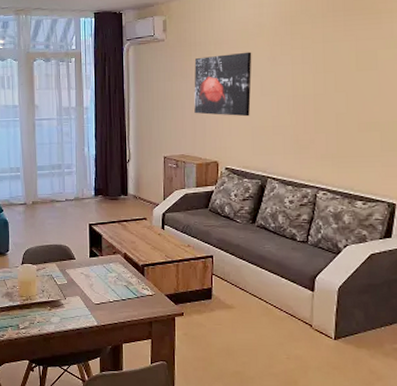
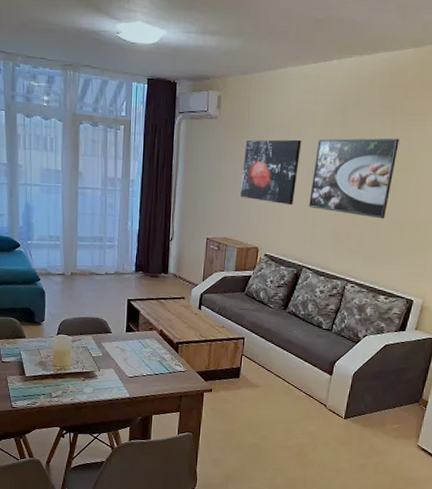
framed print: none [266,39,355,122] -> present [309,138,399,219]

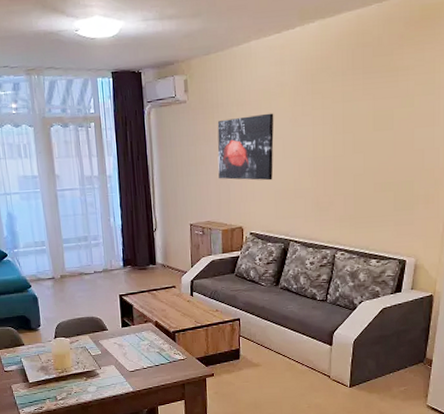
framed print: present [309,138,399,219] -> none [288,98,373,183]

